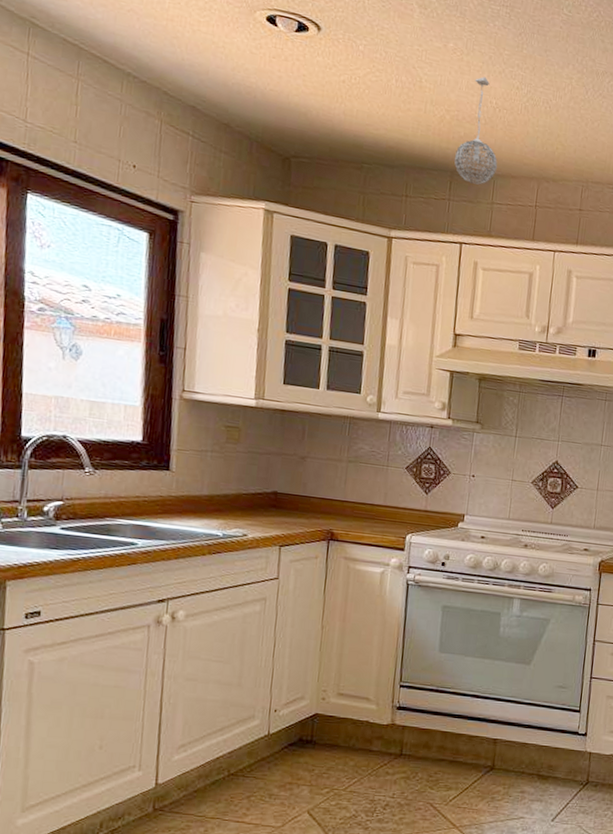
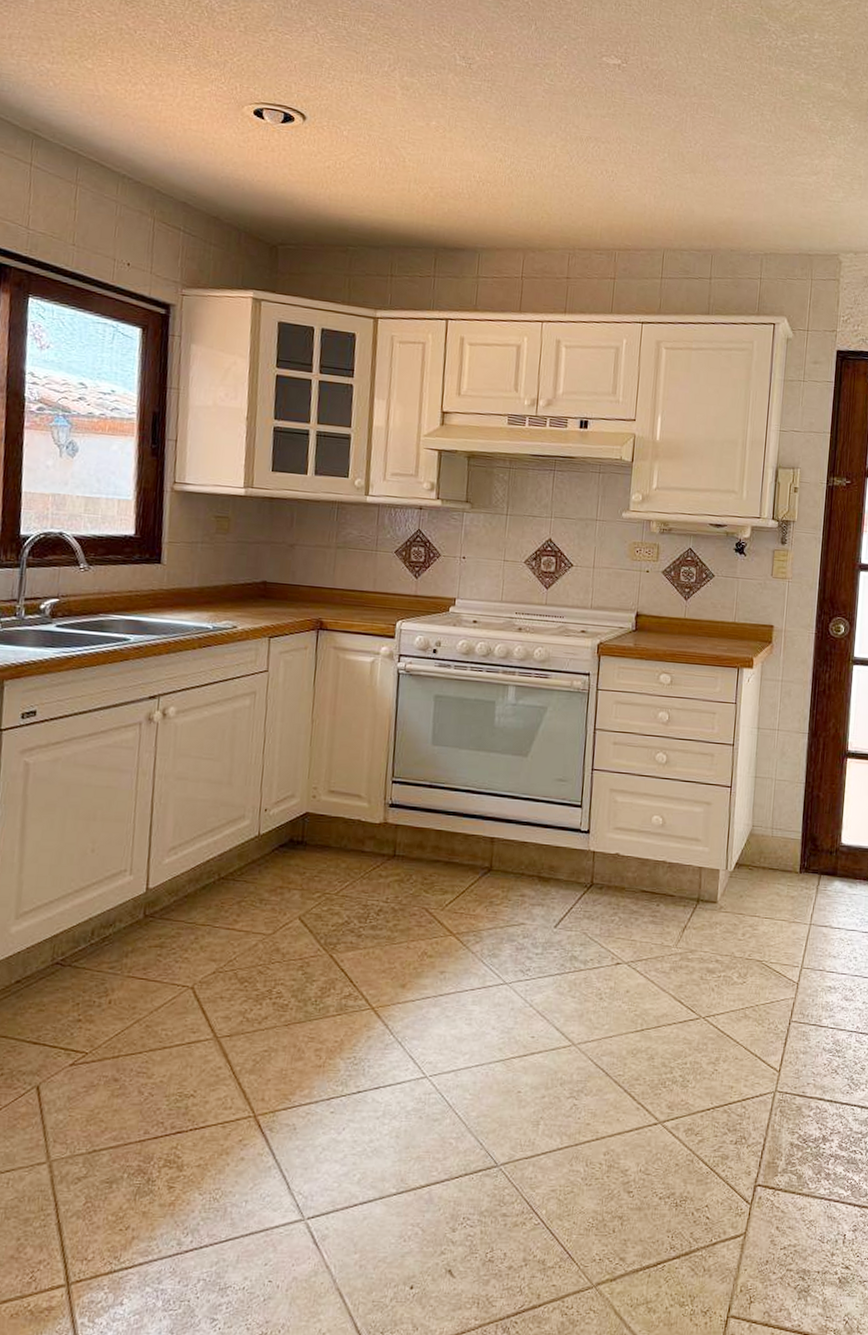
pendant light: present [454,76,498,185] -> none [438,152,483,260]

